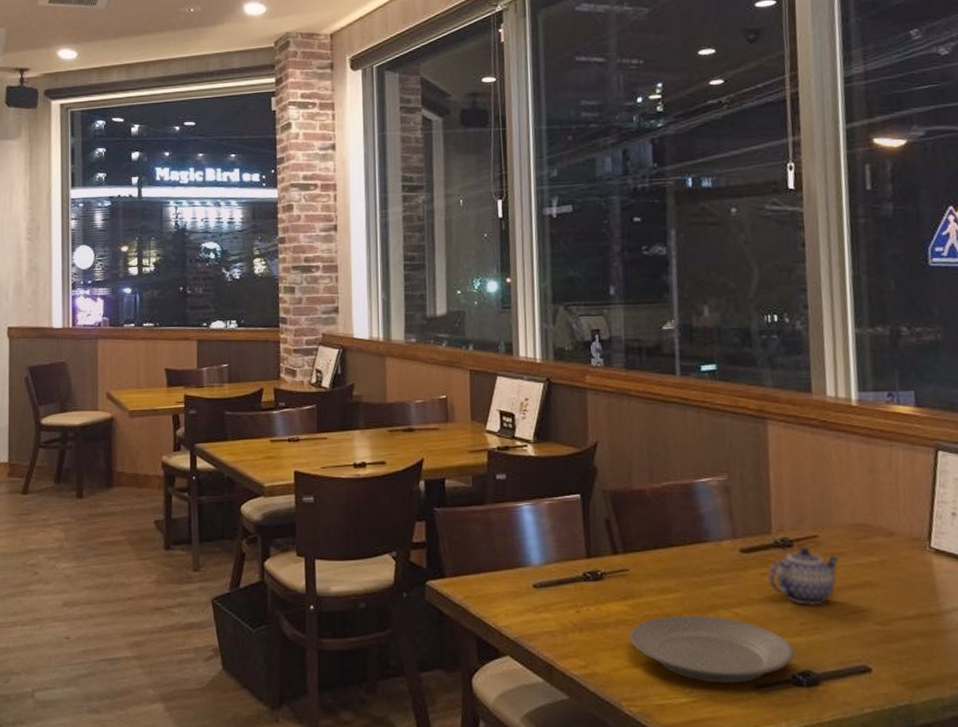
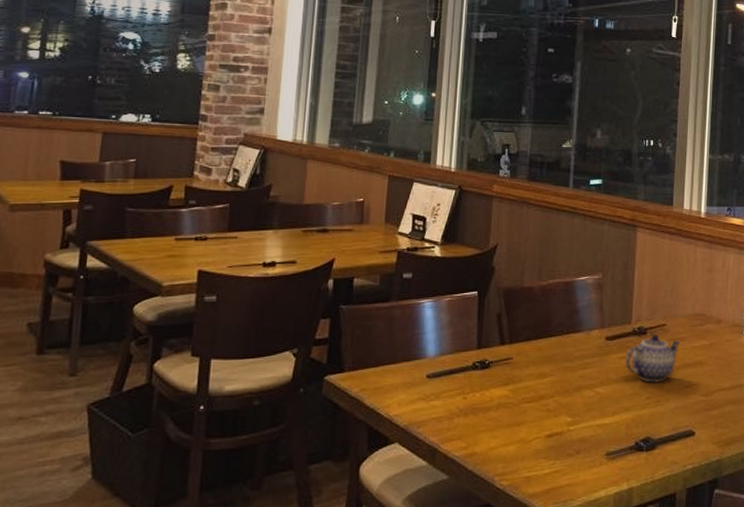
plate: present [629,615,795,683] -> none [507,396,640,454]

